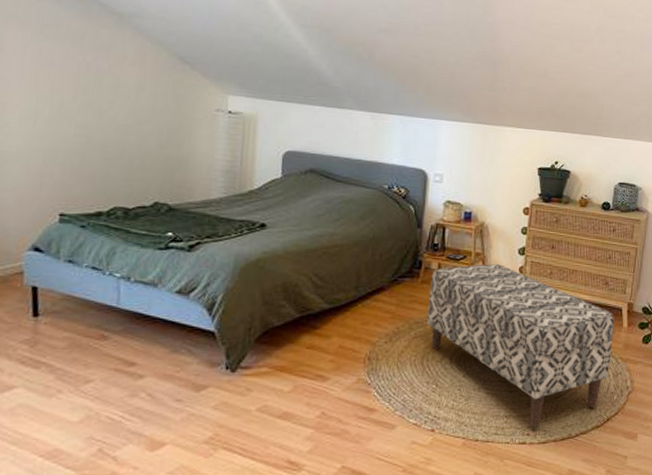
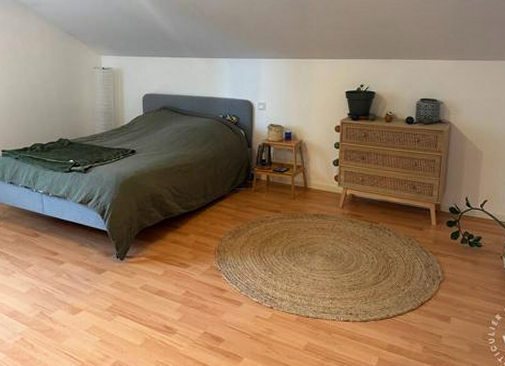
bench: present [427,263,615,428] -> none [261,173,424,309]

